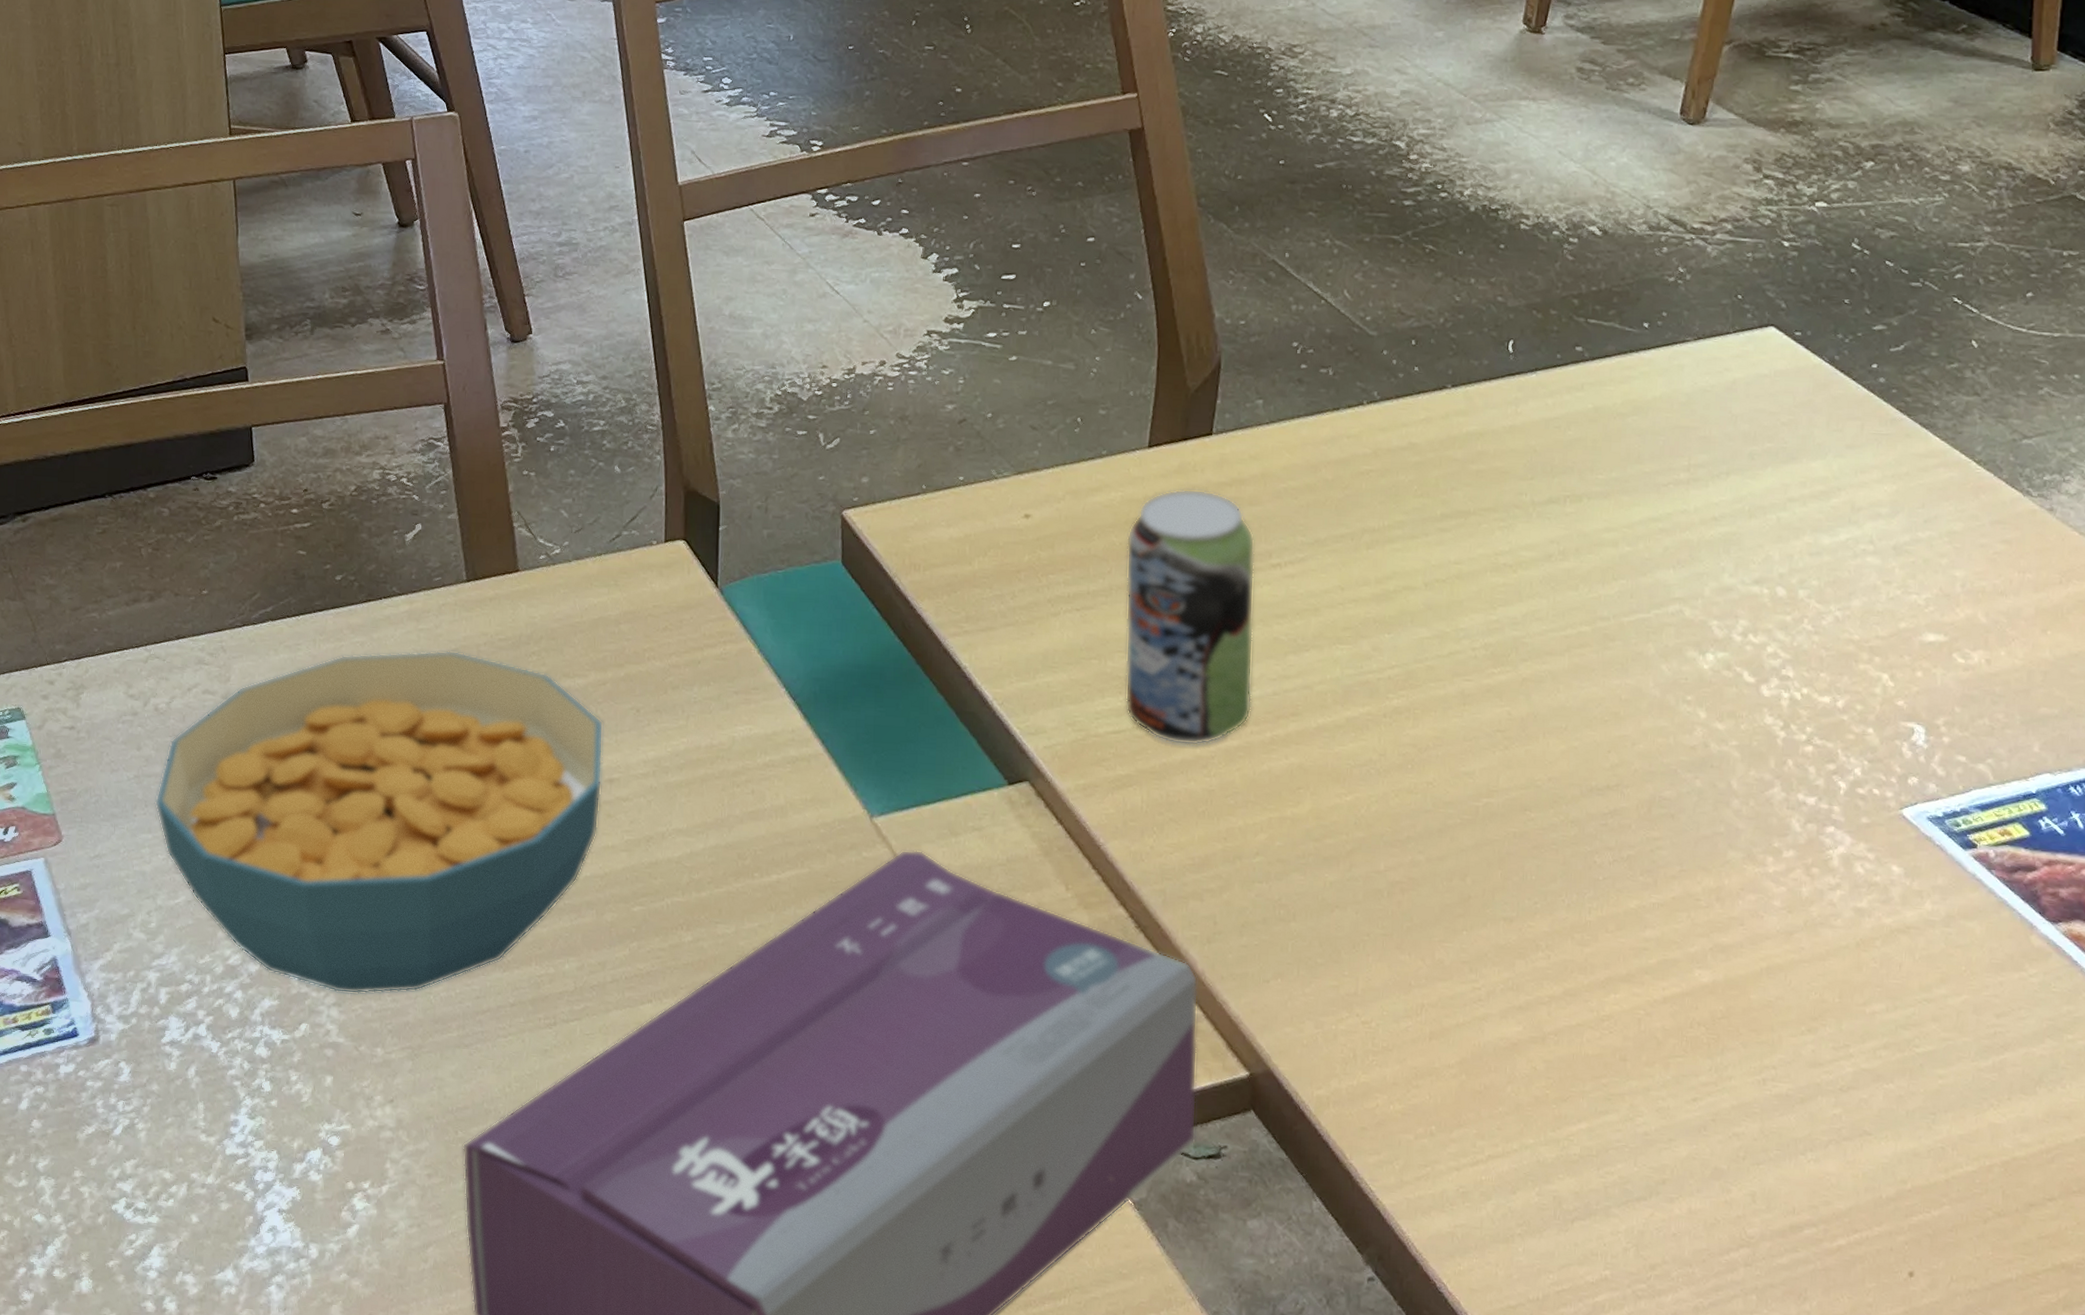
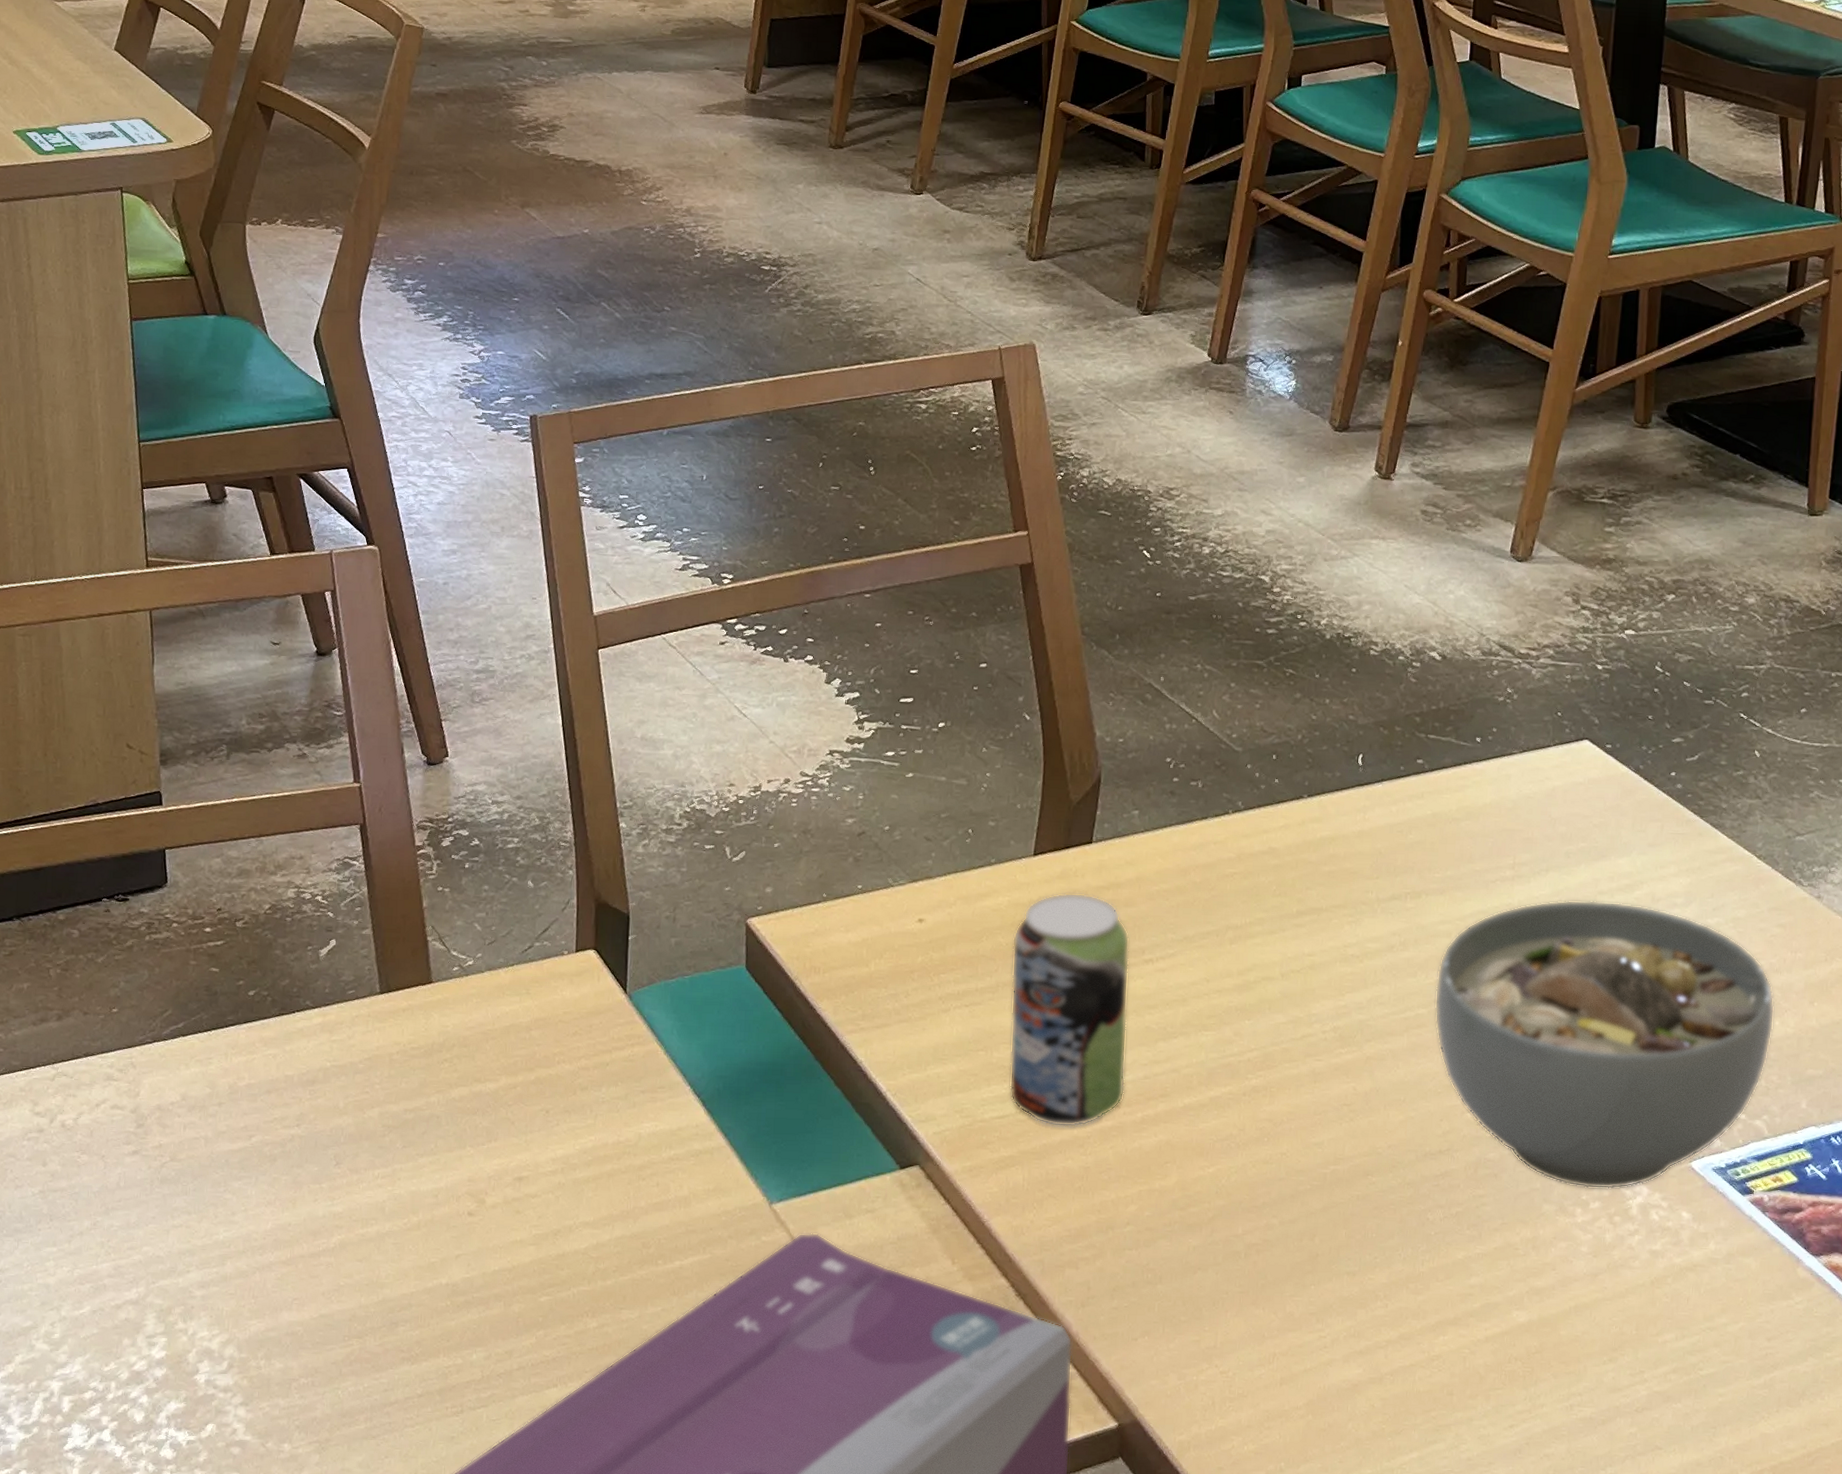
cereal bowl: present [154,650,604,995] -> none [60,1060,514,1393]
soup bowl: none [1599,507,2000,837] -> present [1434,900,1775,1190]

